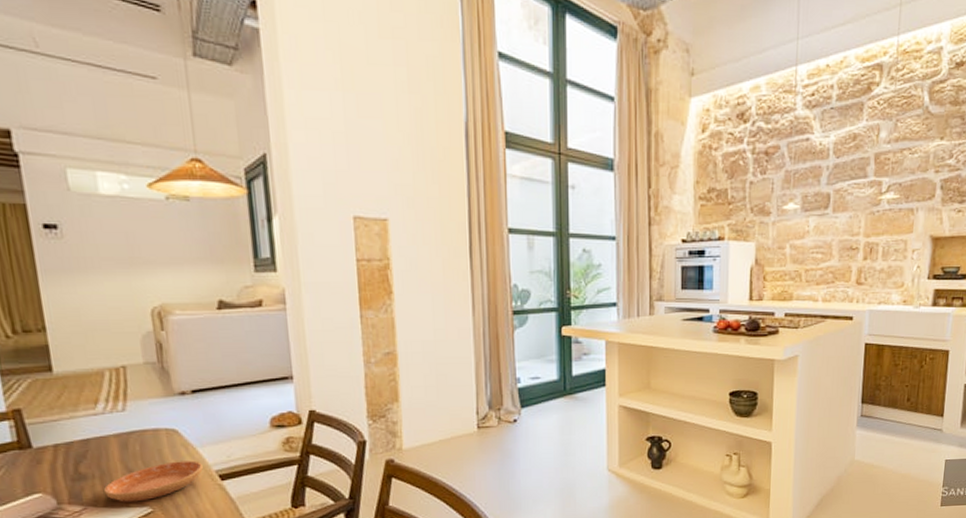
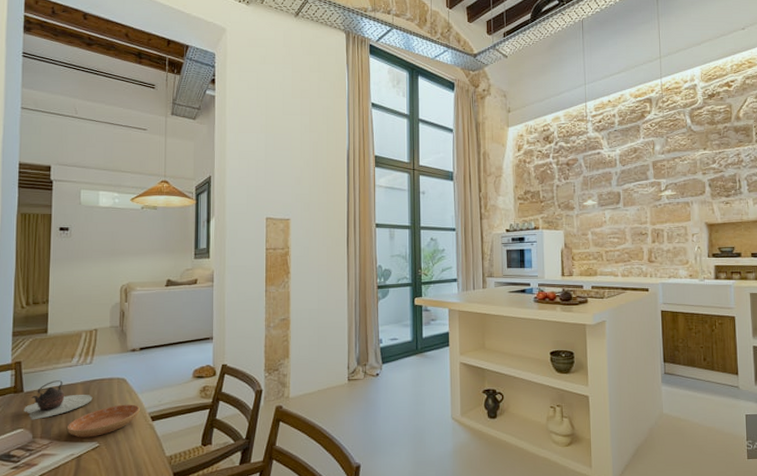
teapot: none [37,432,134,483] -> present [24,380,93,420]

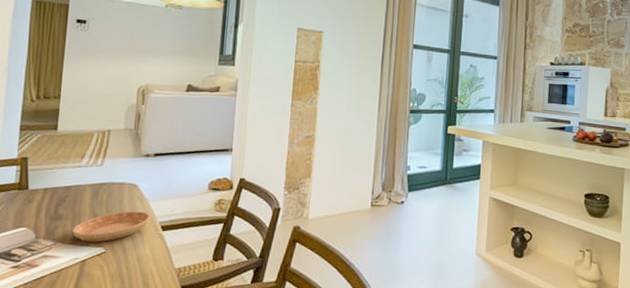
teapot: present [24,380,93,420] -> none [27,180,101,220]

